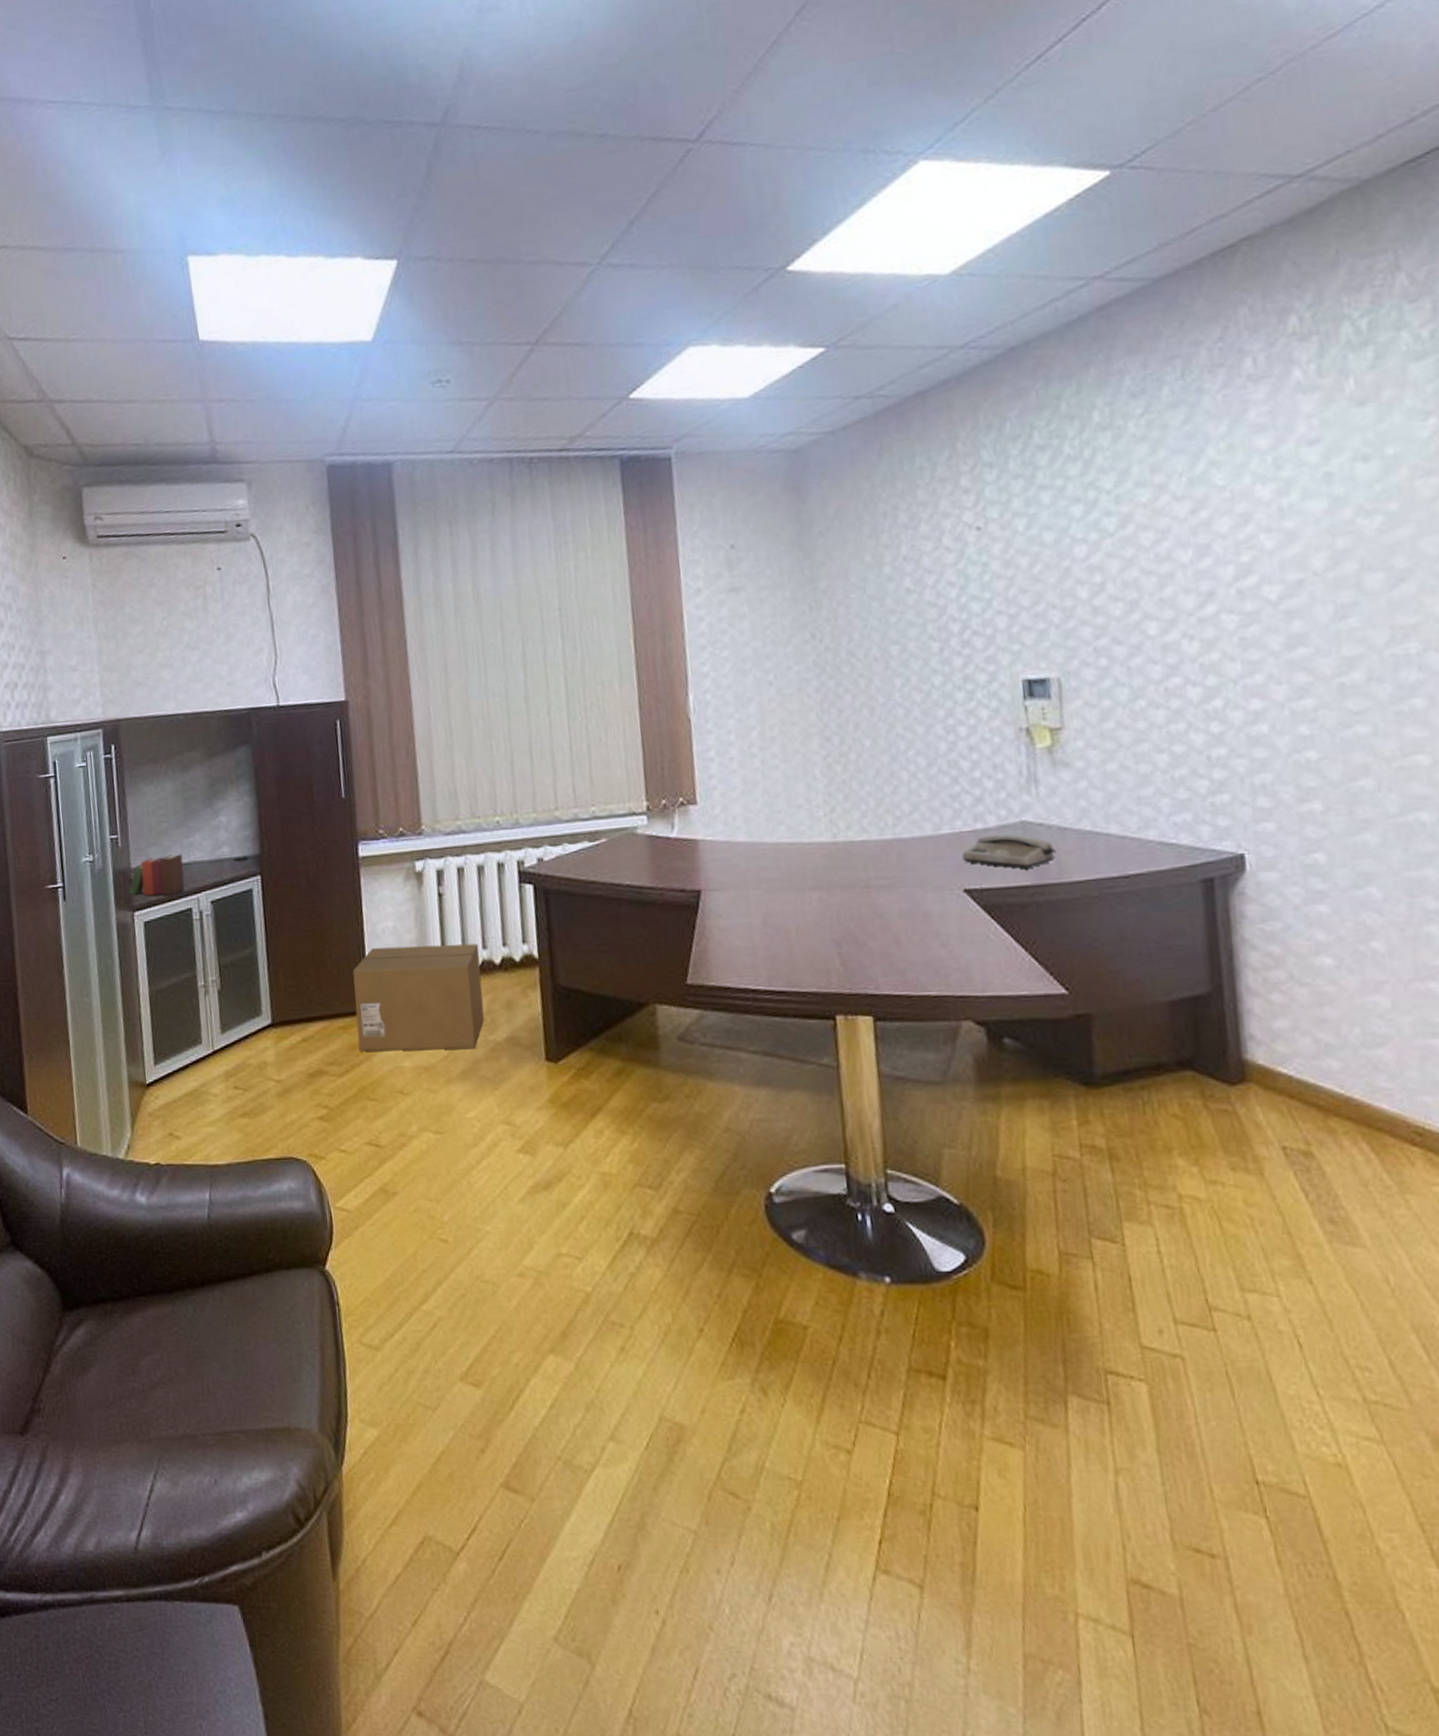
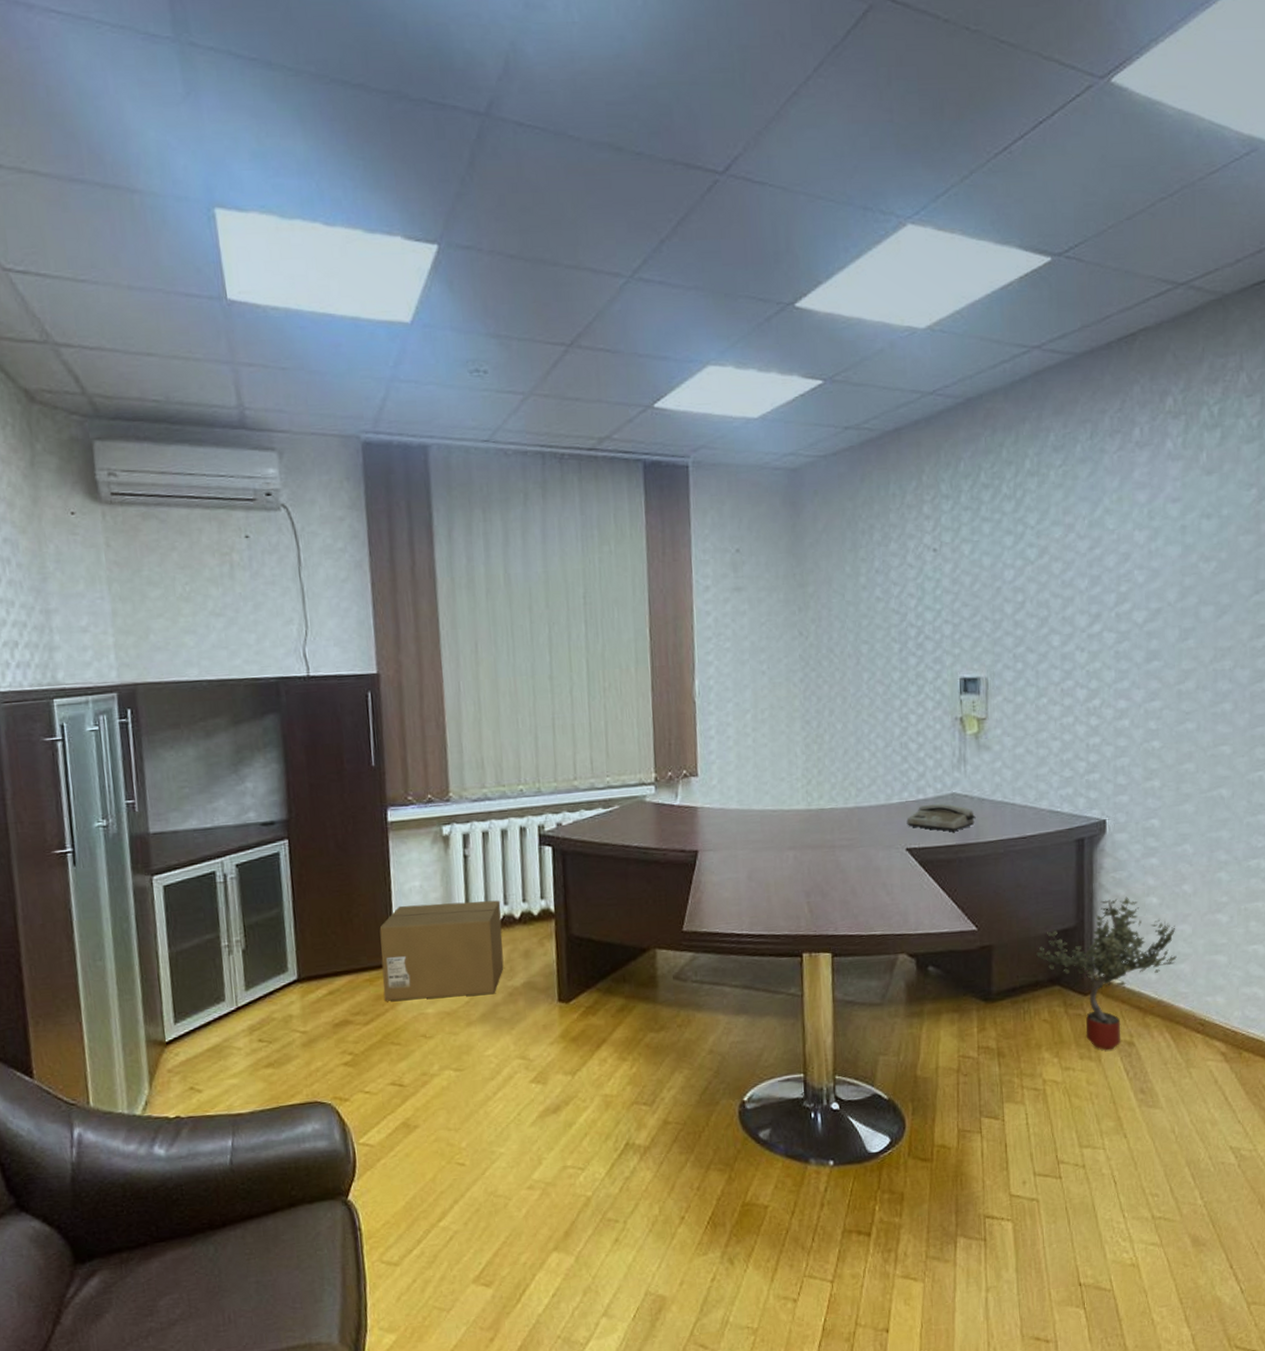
books: present [127,854,185,896] -> none [145,819,208,861]
potted tree: none [1153,955,1370,1161] -> present [1035,897,1177,1050]

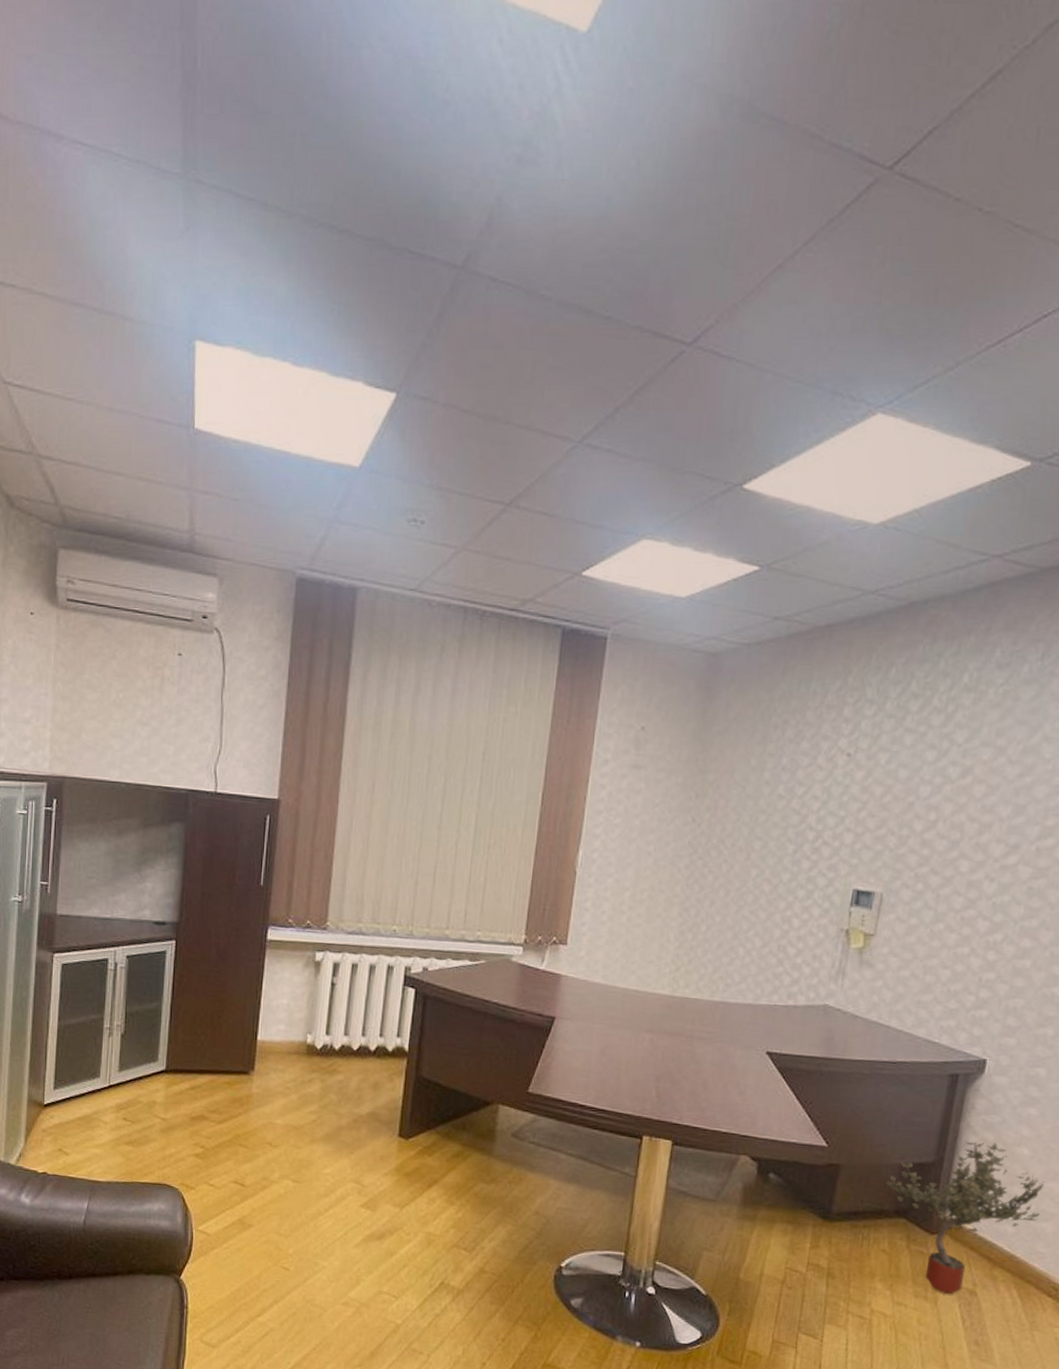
box: present [379,900,504,1002] -> none [239,1019,359,1118]
telephone: present [906,803,976,832] -> none [771,1011,846,1044]

